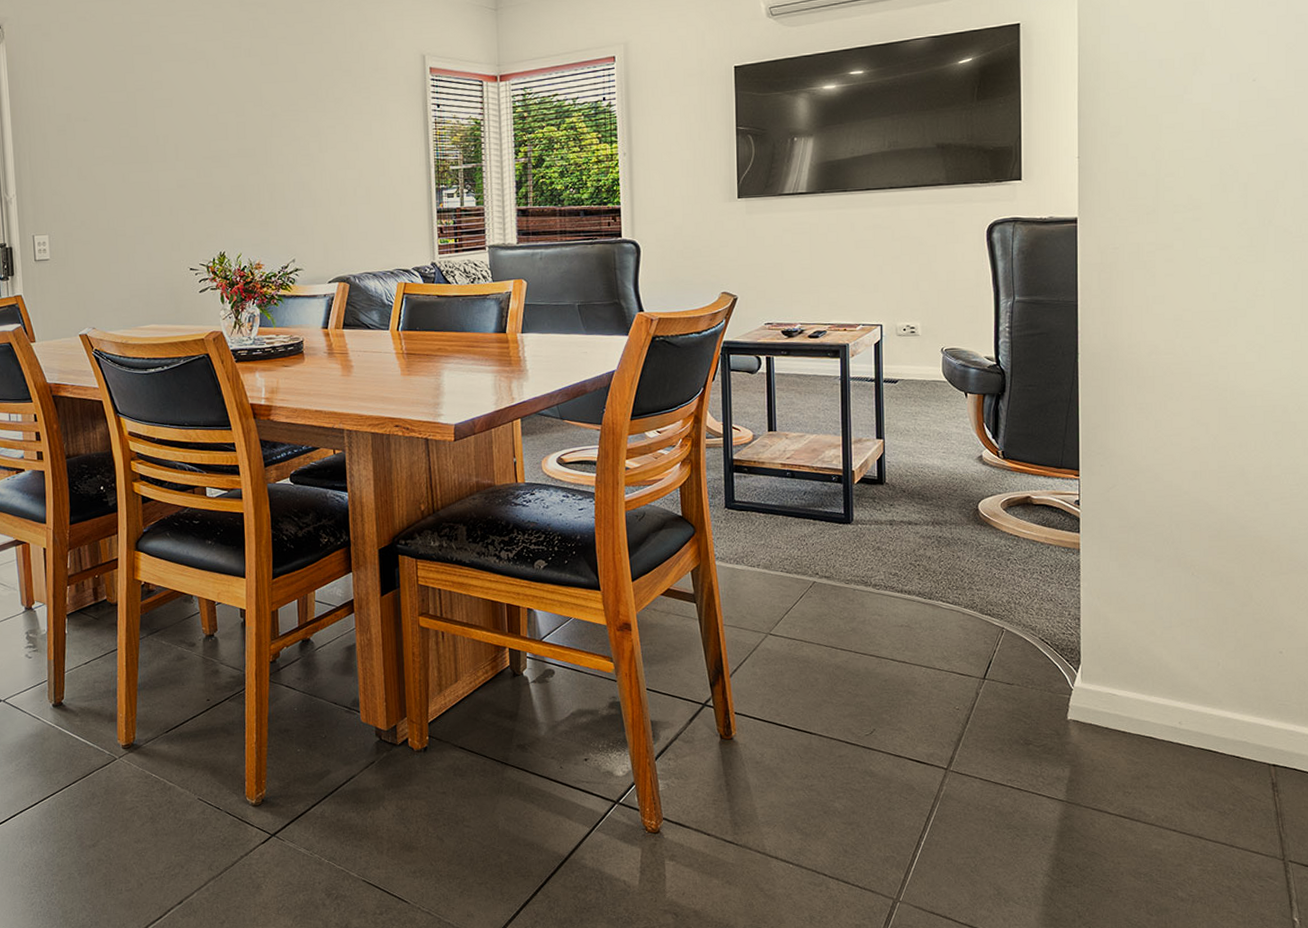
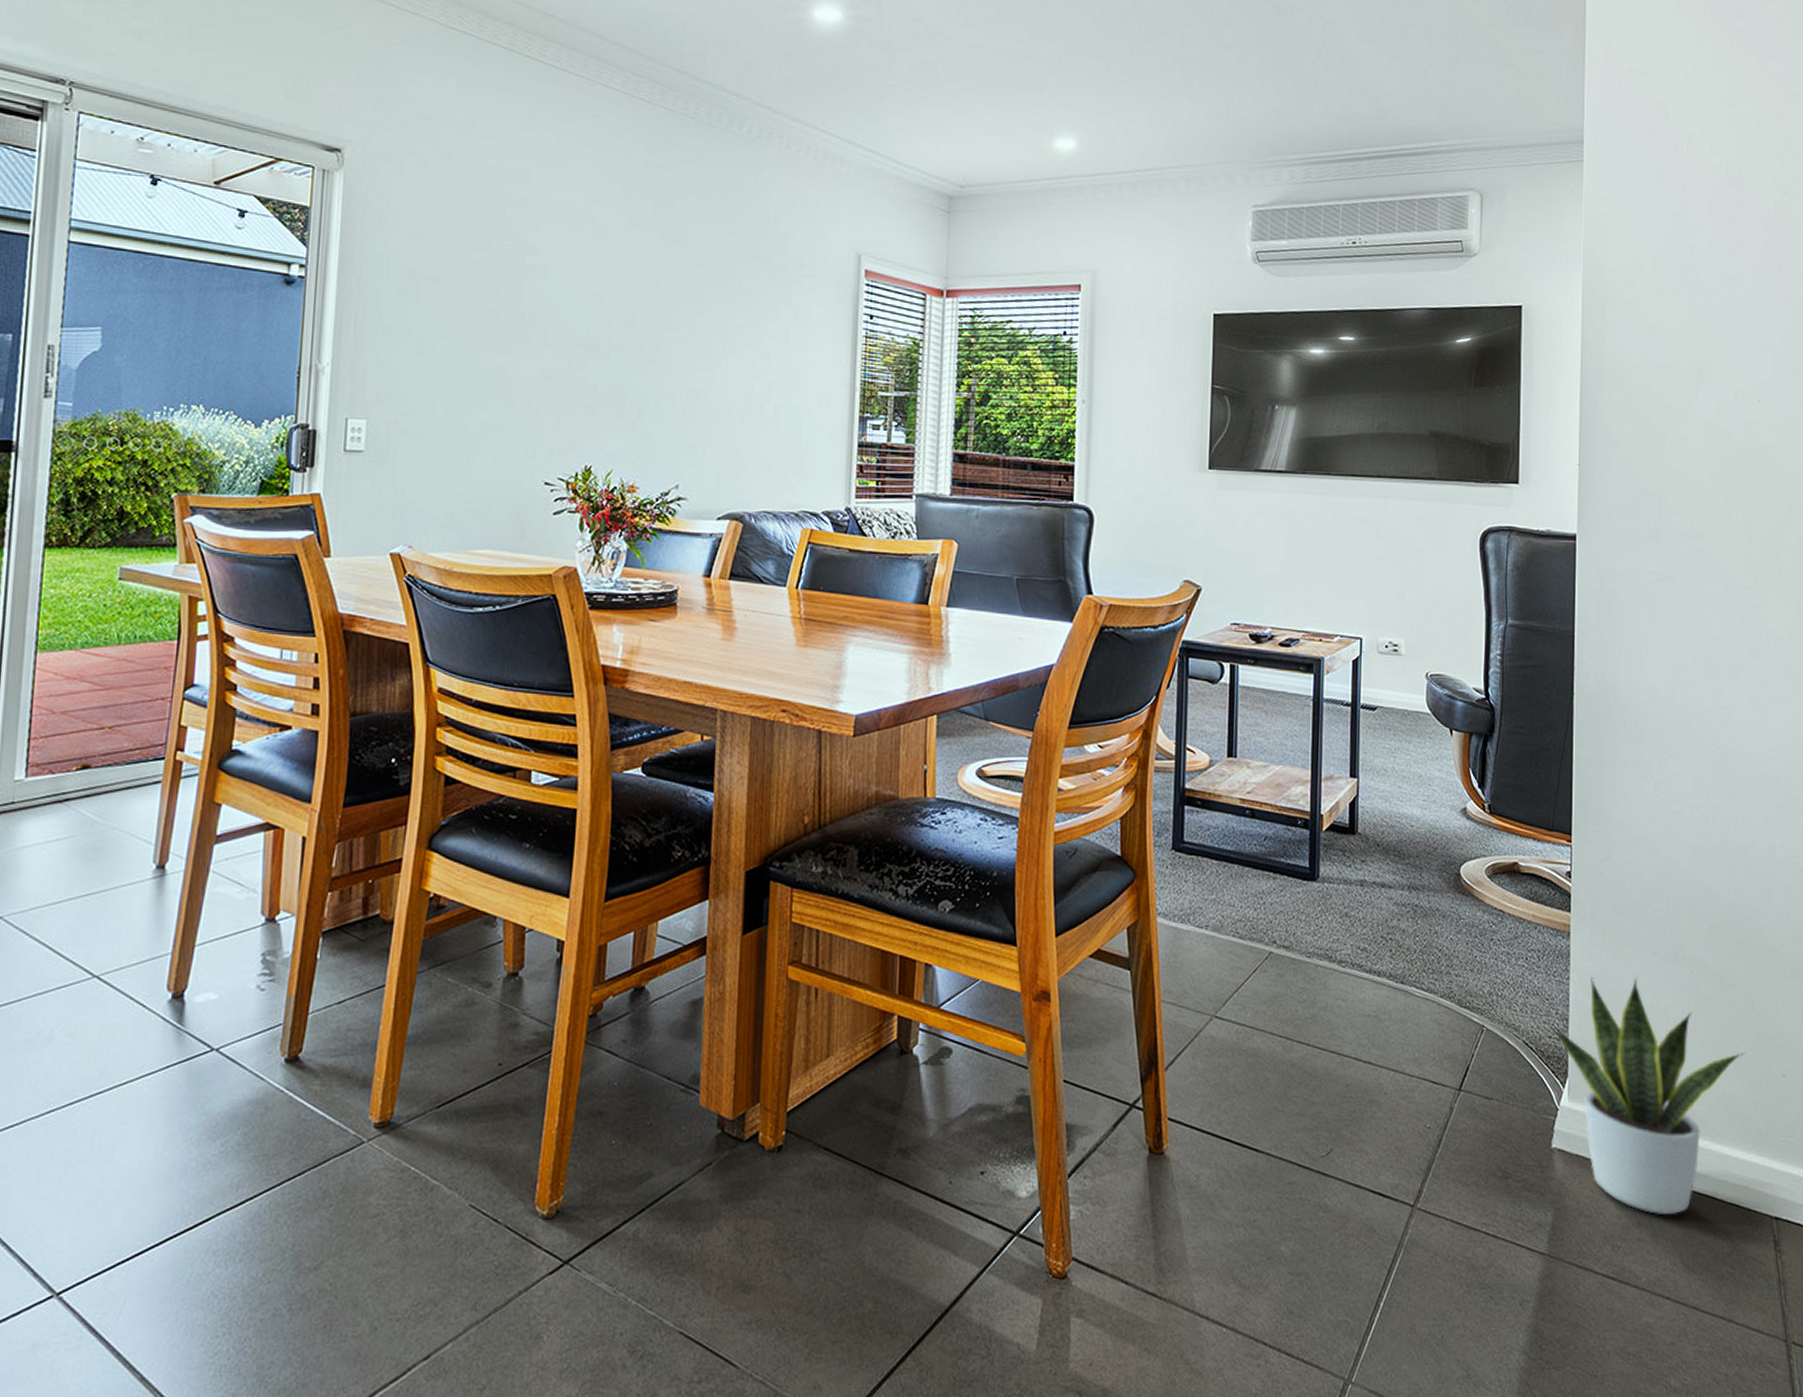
potted plant: none [1065,581,1244,767] -> present [1552,976,1746,1215]

